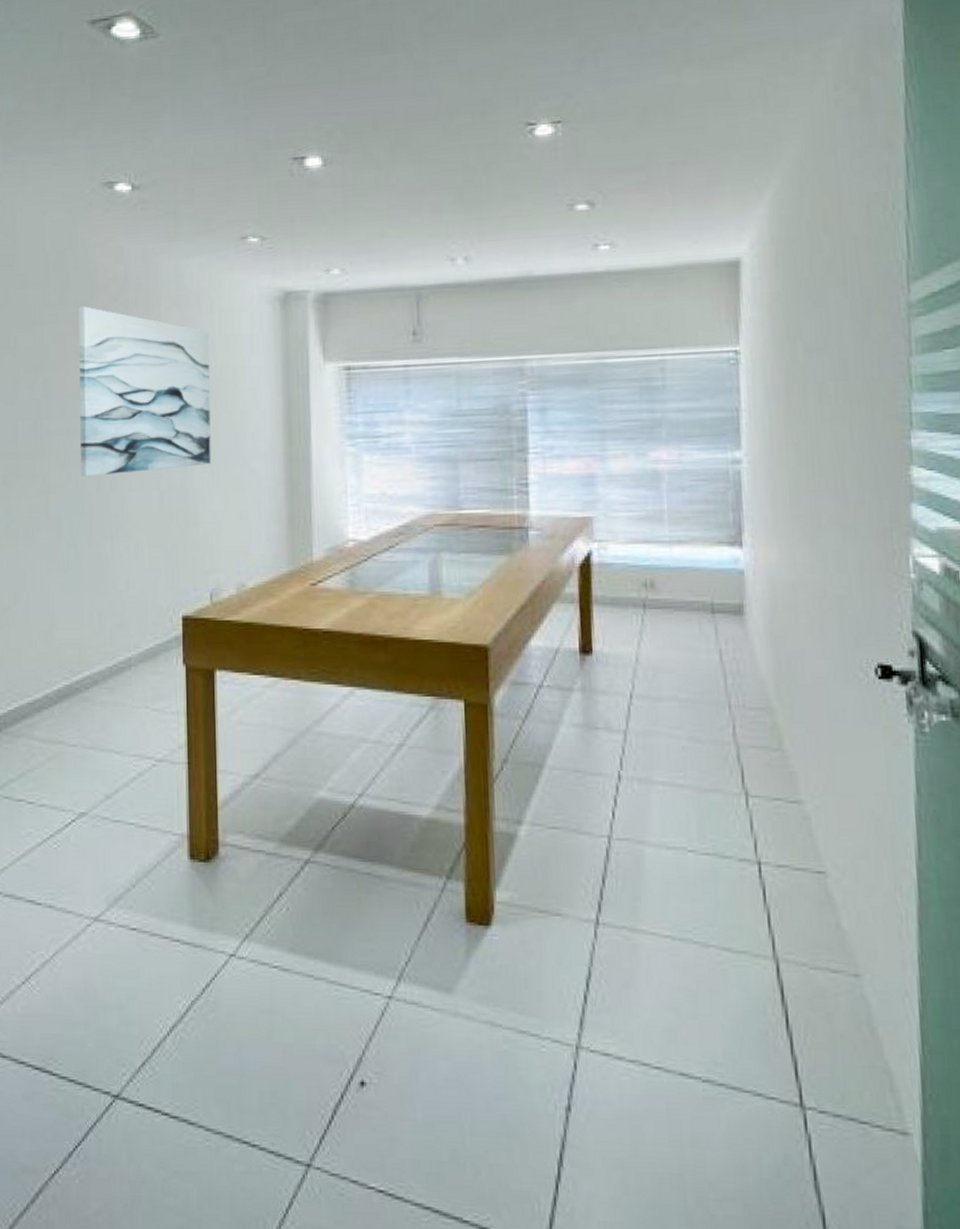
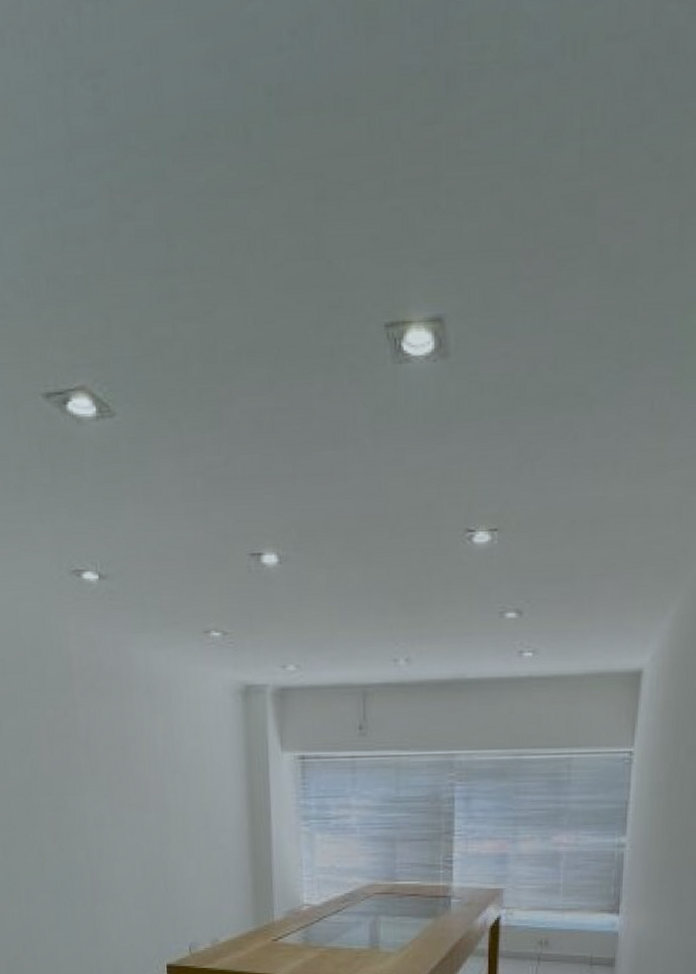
wall art: present [79,306,211,477] -> none [57,692,186,848]

